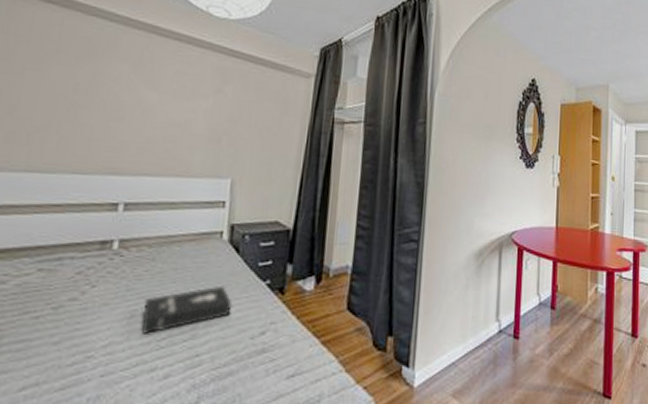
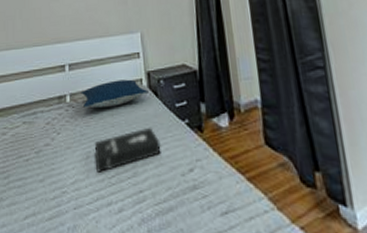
pillow: none [135,229,228,260] -> present [80,79,148,108]

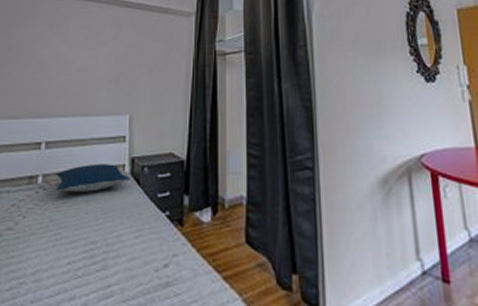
booklet: present [94,127,161,172] -> none [61,216,137,263]

